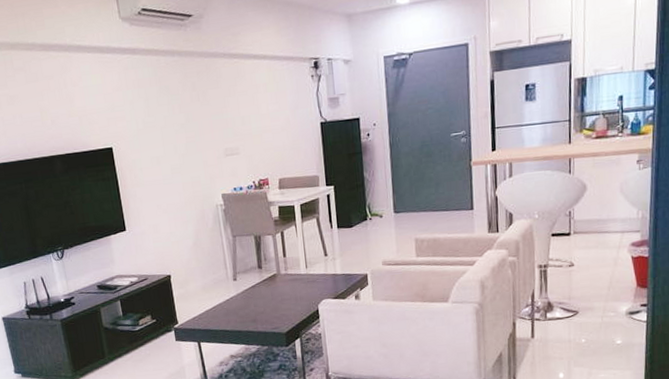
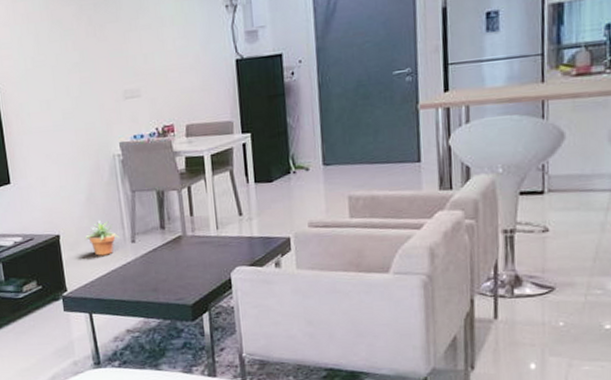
potted plant: none [193,261,223,293] -> present [85,220,120,256]

